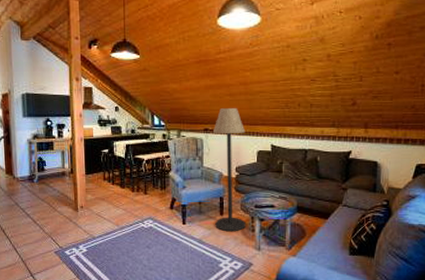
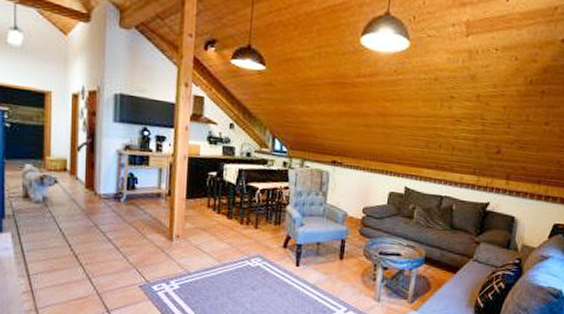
floor lamp: present [213,108,246,232] -> none [333,140,379,280]

